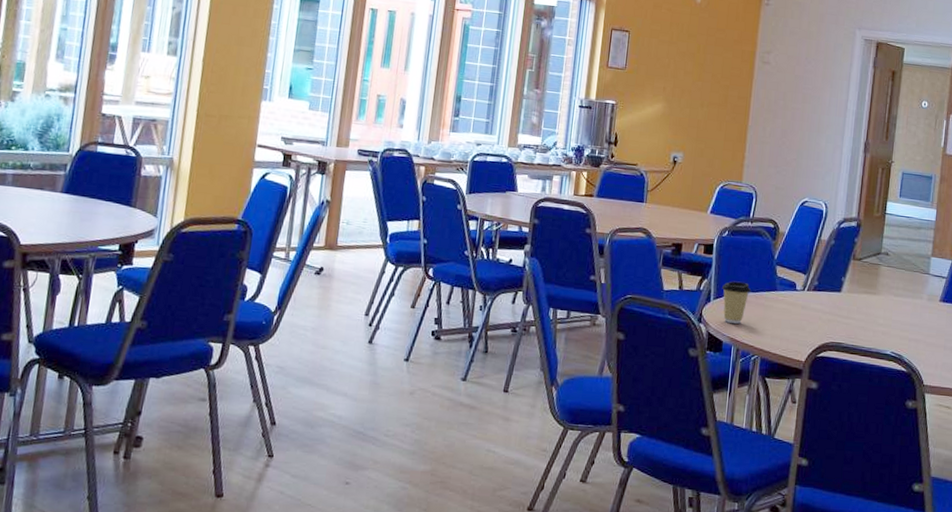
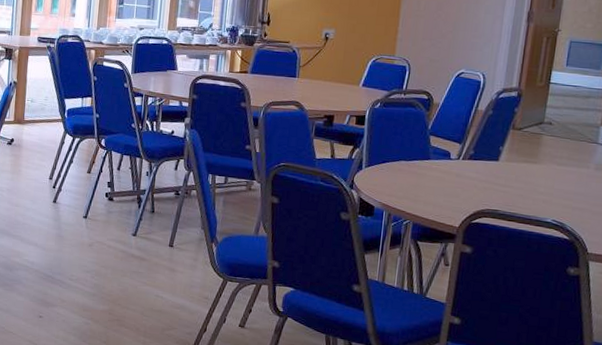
coffee cup: present [722,281,752,324] -> none [374,150,404,190]

